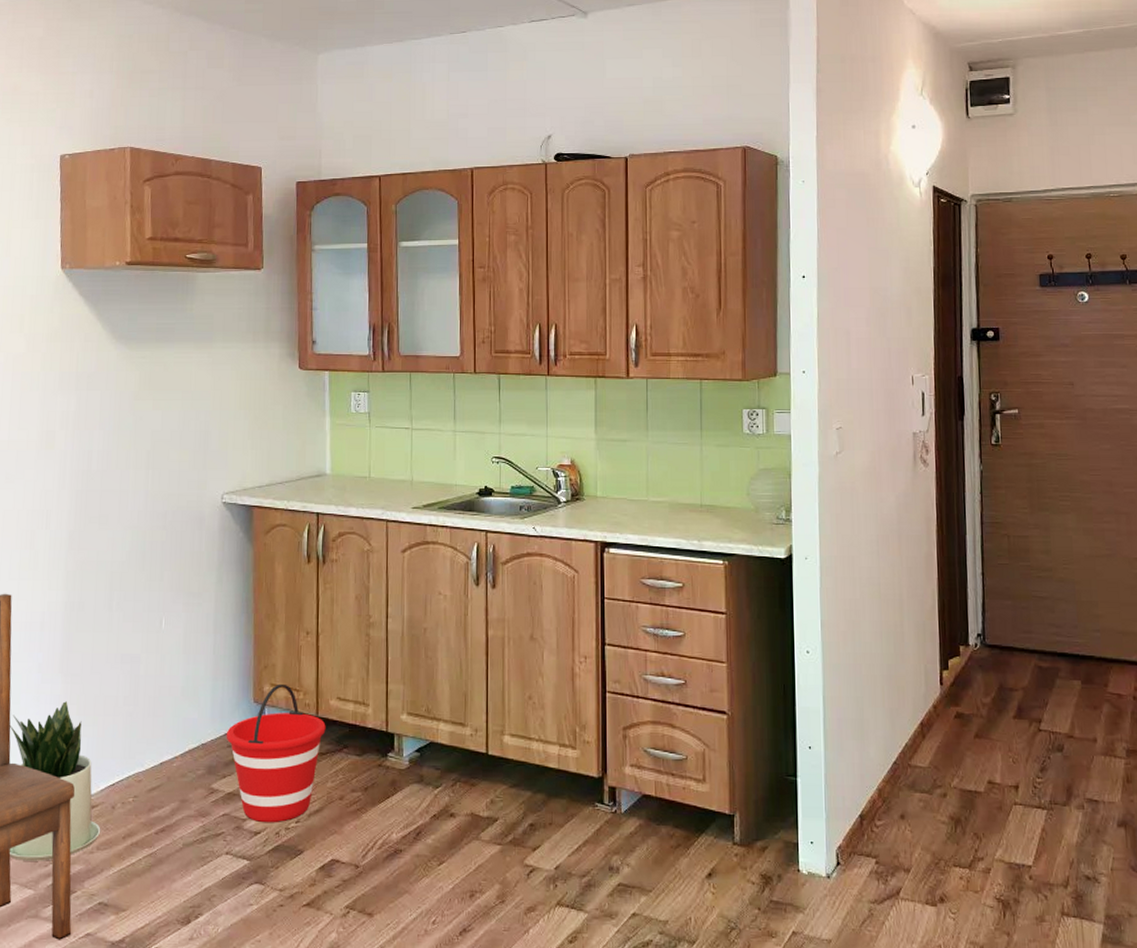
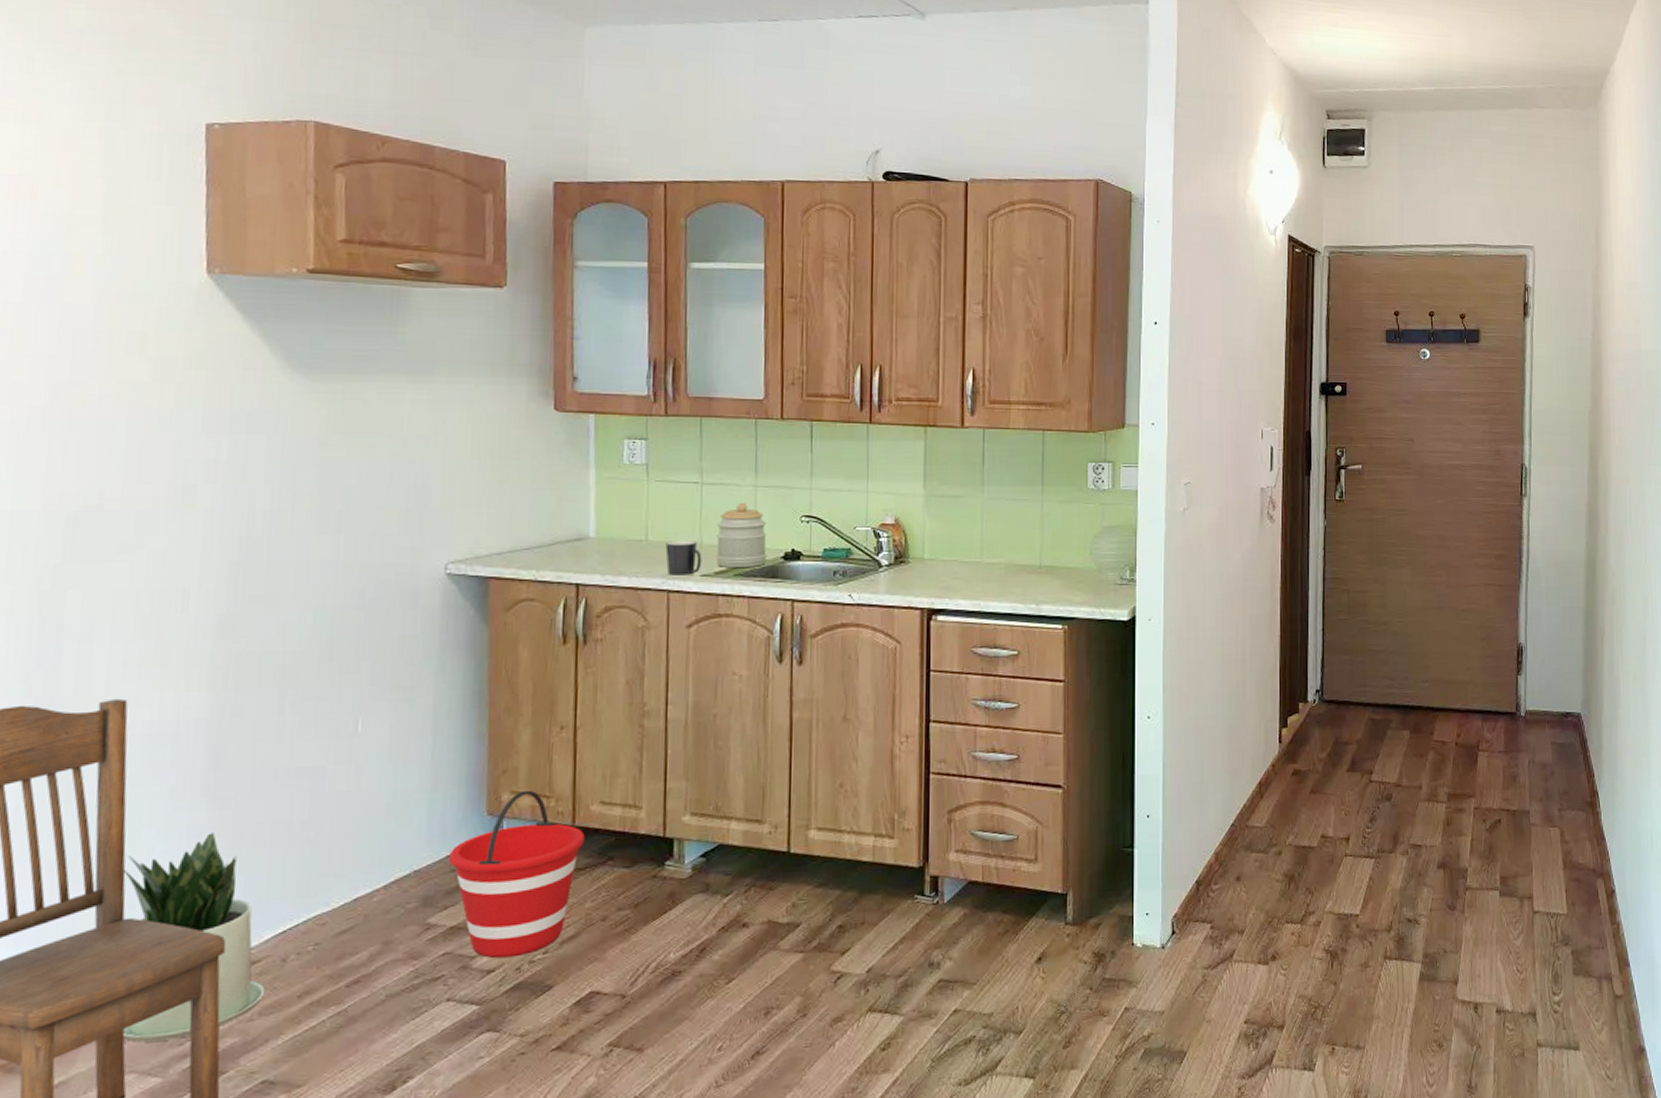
mug: none [384,477,413,510] -> present [665,539,702,579]
jar: none [424,445,465,502] -> present [716,502,767,569]

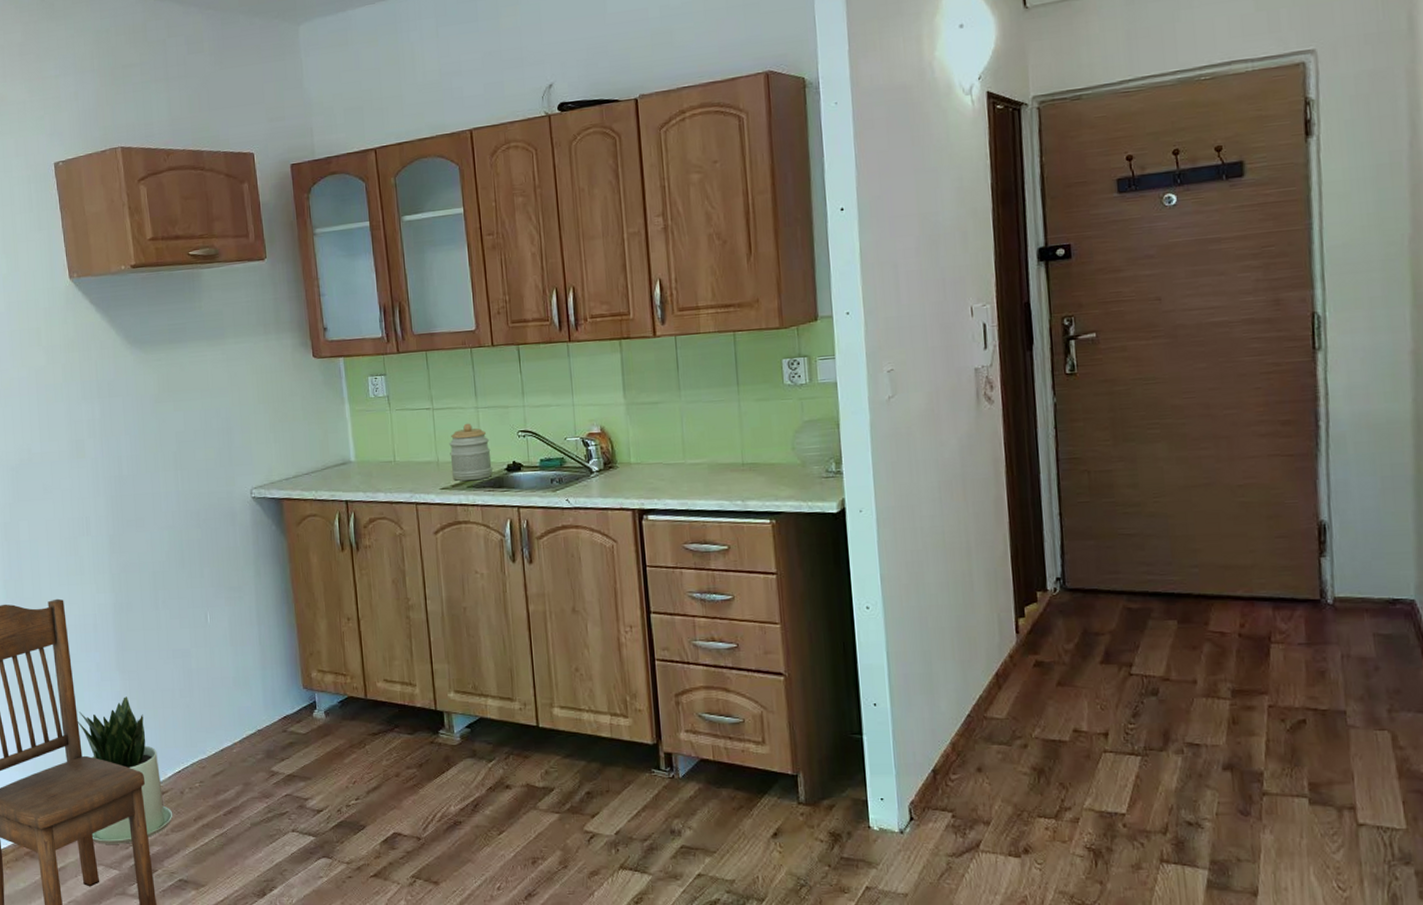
bucket: present [448,790,585,959] -> none [280,669,376,802]
mug: present [665,539,702,579] -> none [410,458,440,493]

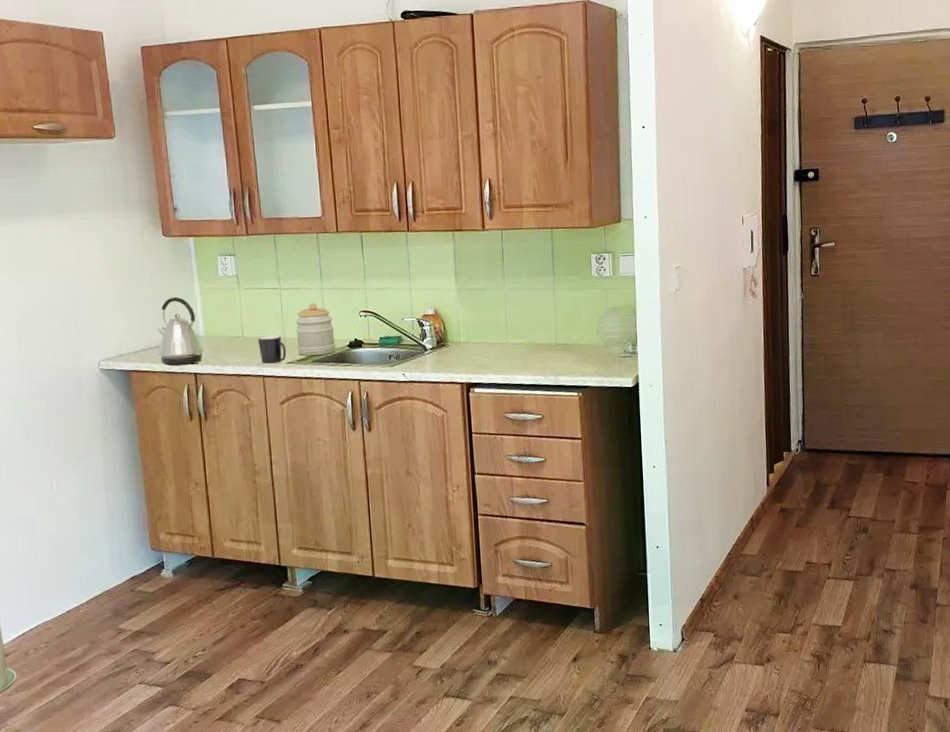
kettle: none [308,420,355,494] -> present [157,296,204,367]
mug: none [410,458,440,493] -> present [258,335,287,366]

